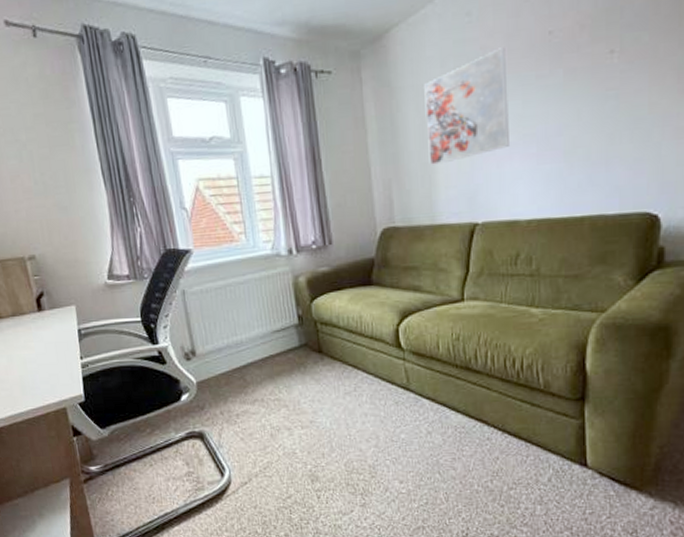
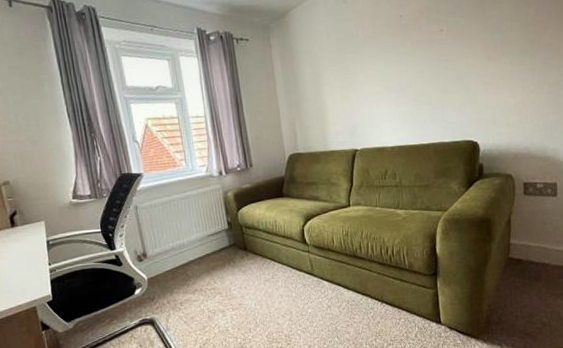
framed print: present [424,47,509,165] -> none [316,25,377,108]

